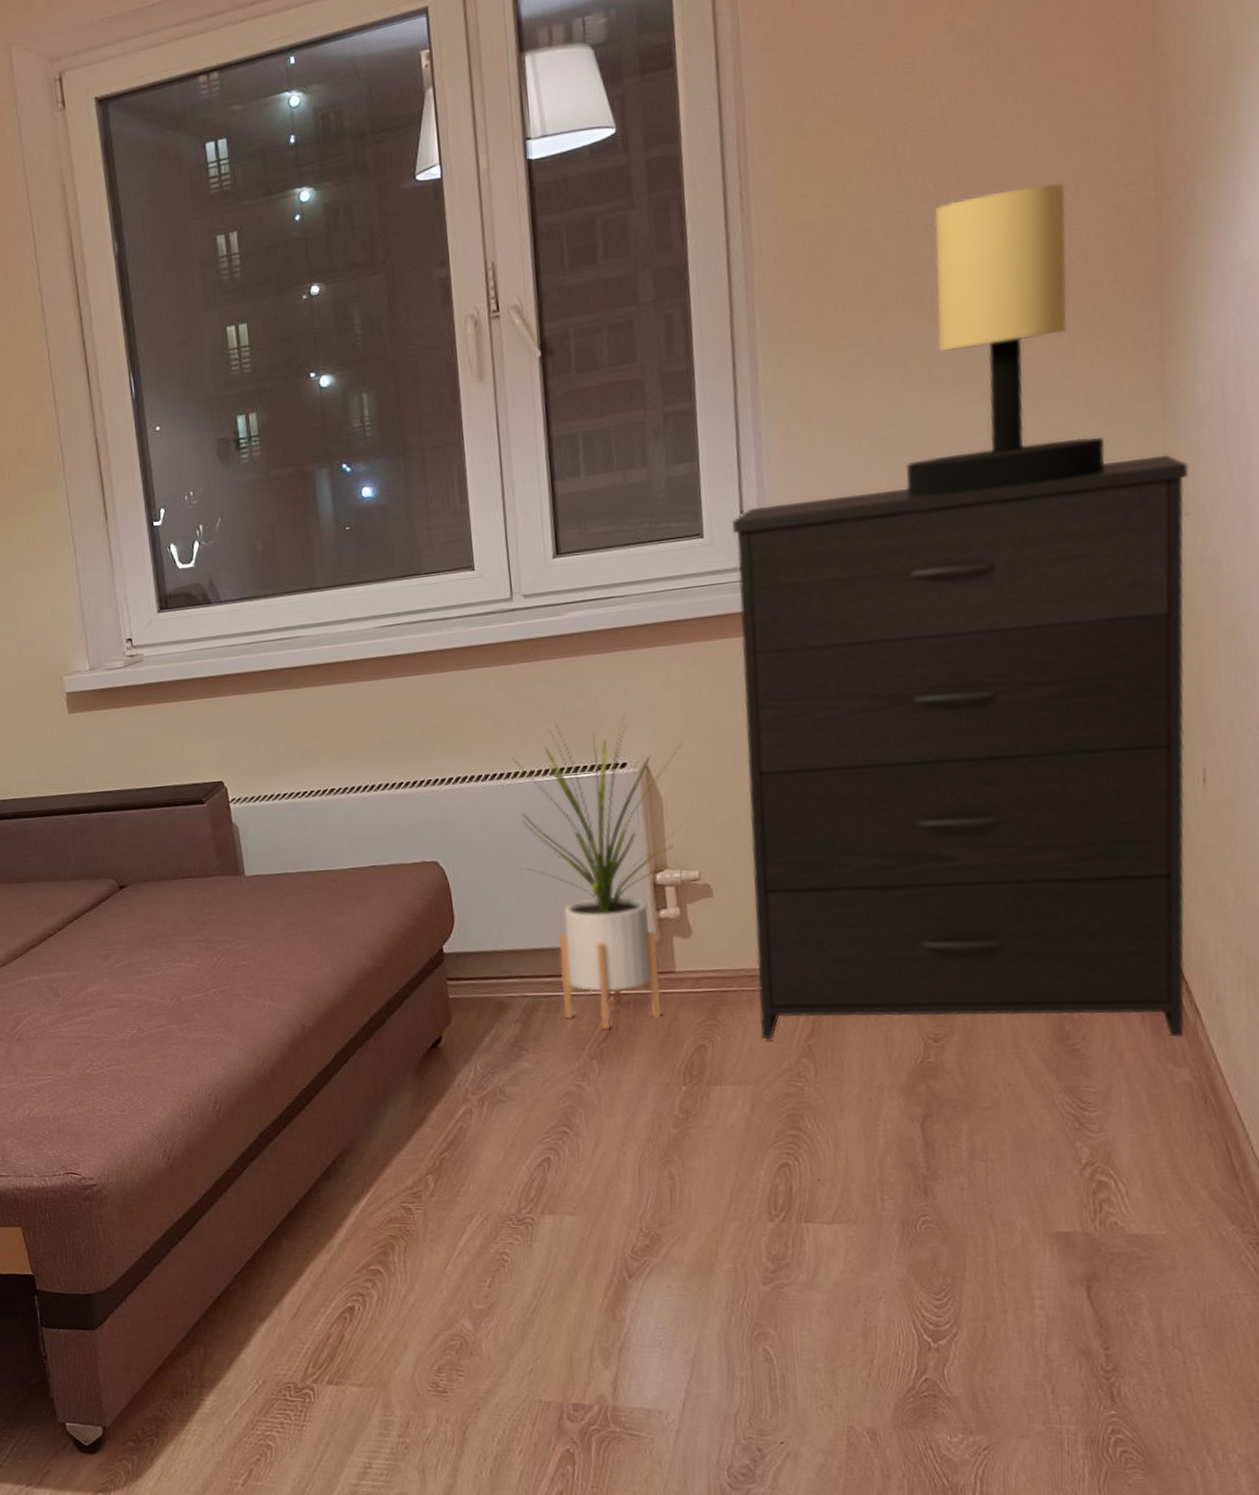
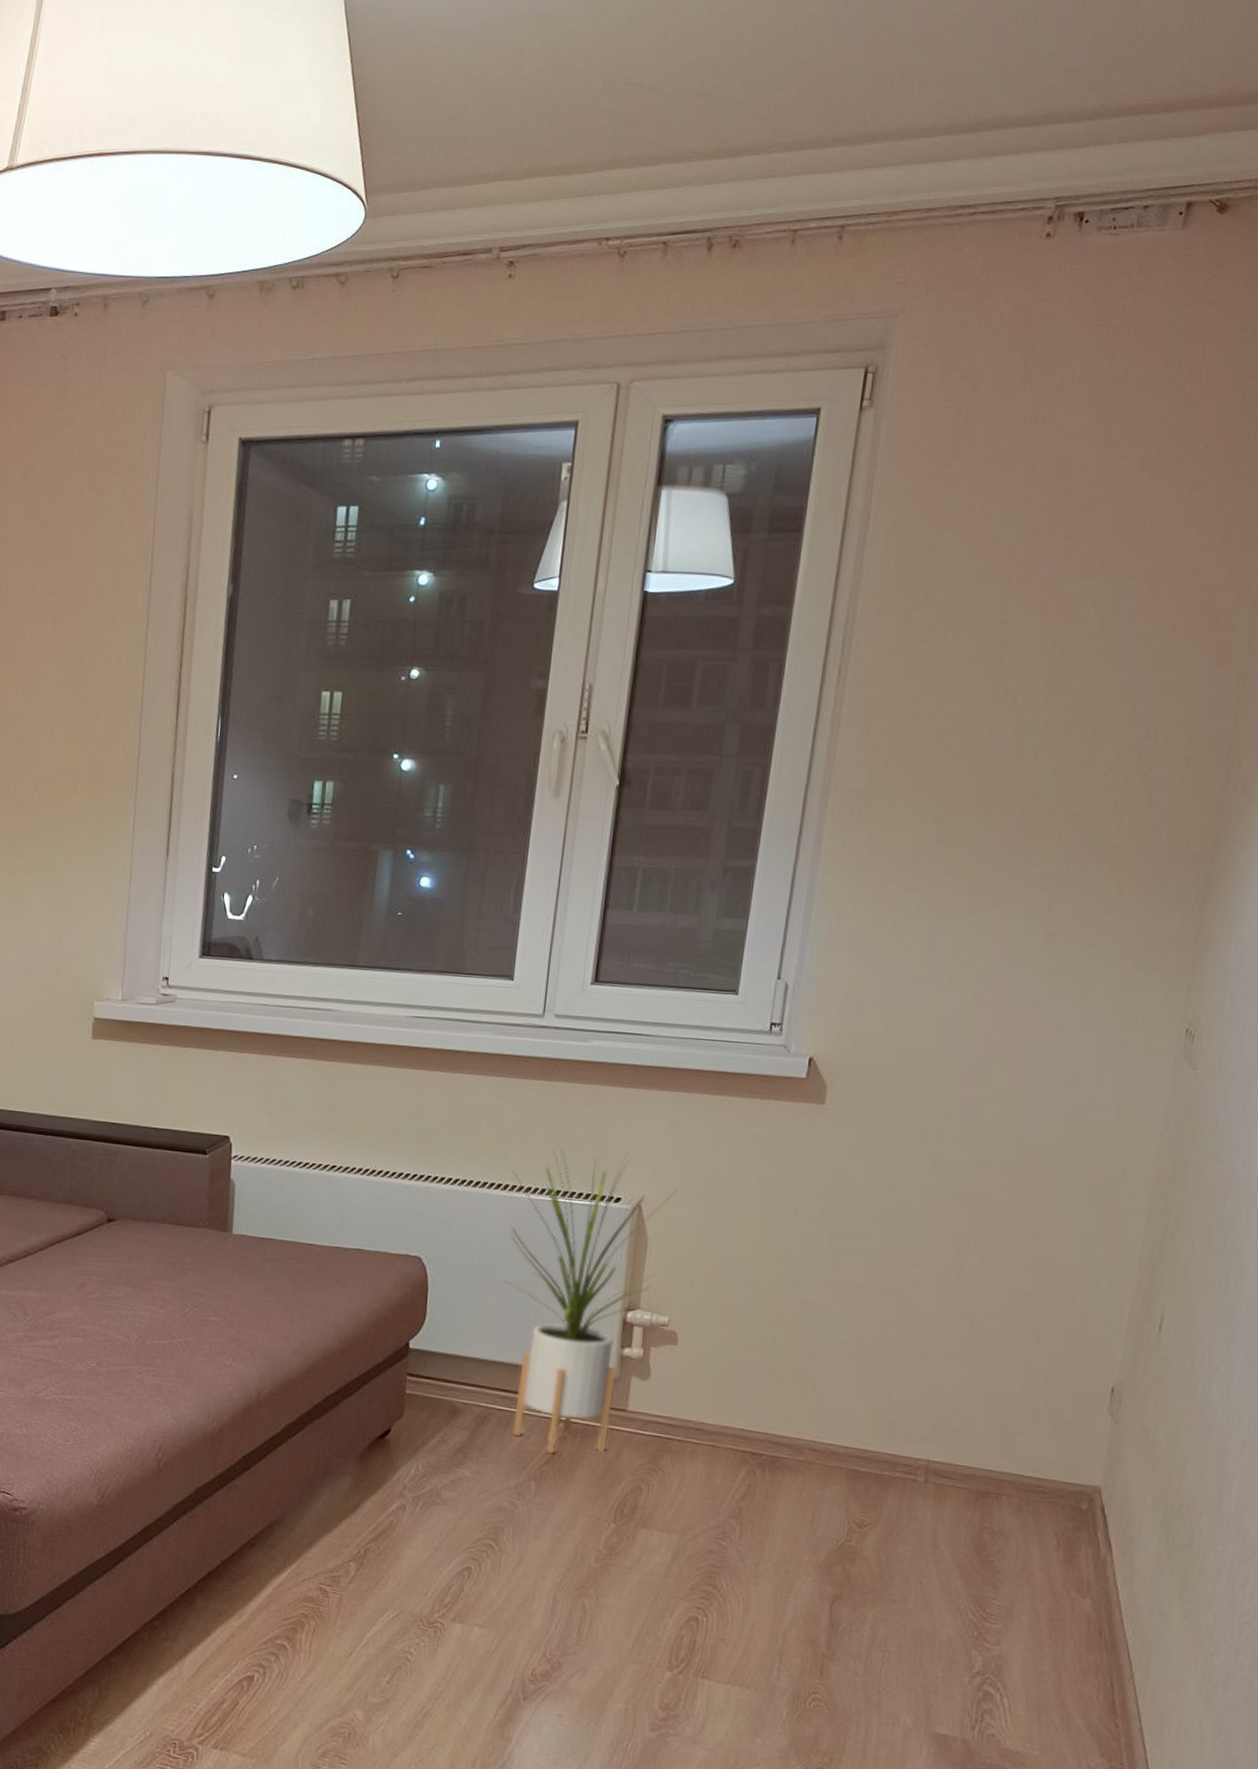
dresser: present [732,454,1189,1040] -> none [696,975,1206,1569]
table lamp: present [905,183,1107,497] -> none [938,720,1145,1012]

